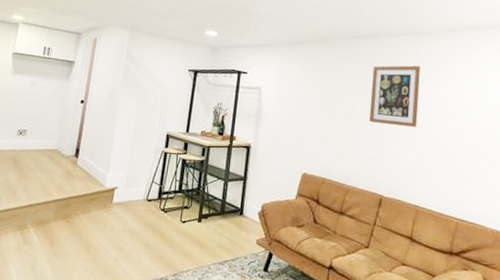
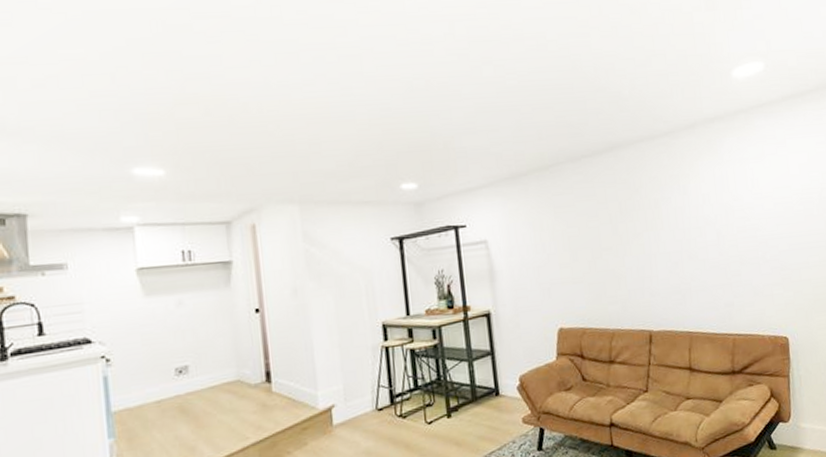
wall art: present [369,65,421,127] -> none [613,174,674,252]

